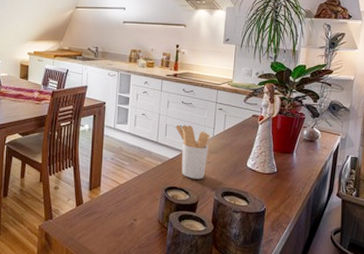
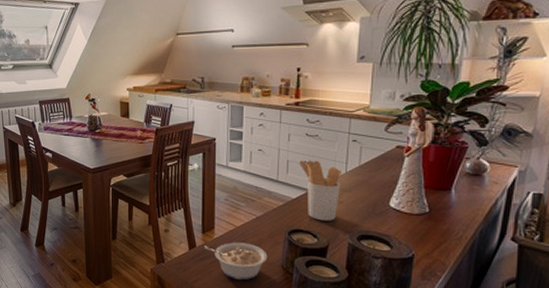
legume: none [90,198,147,235] -> present [204,242,268,281]

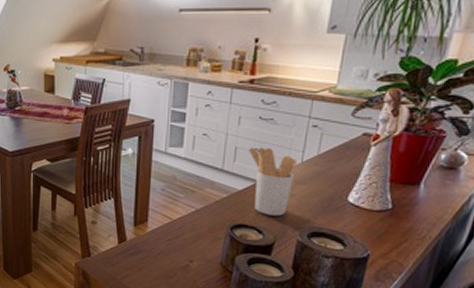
legume: present [204,242,268,281] -> none [136,236,206,278]

